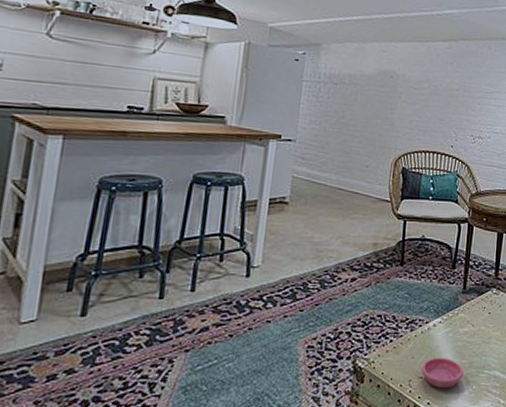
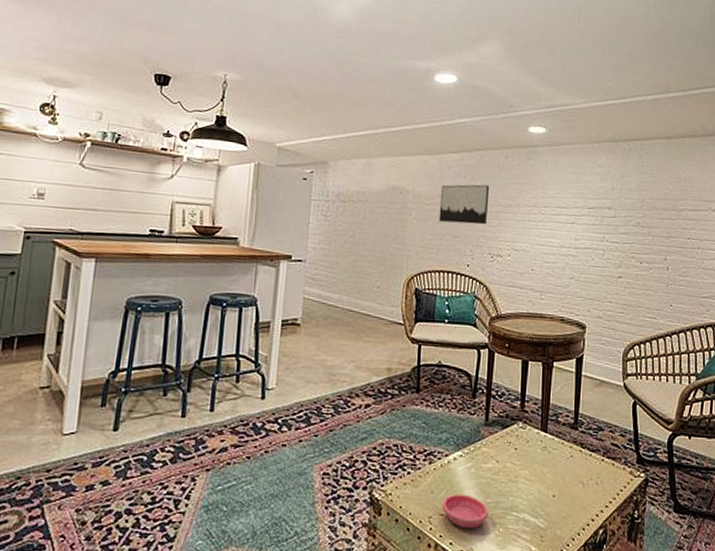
wall art: none [426,71,474,109] -> present [438,184,490,225]

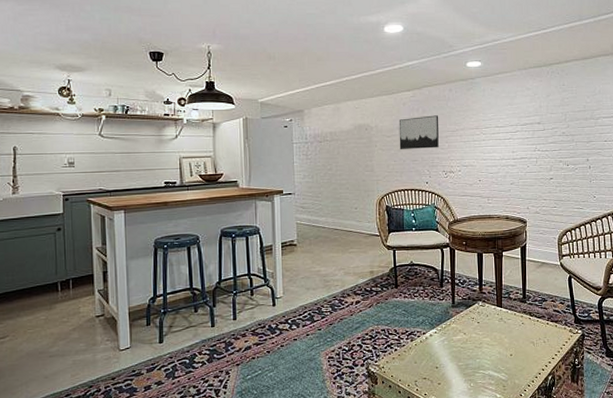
saucer: present [442,493,489,529] -> none [424,361,461,387]

